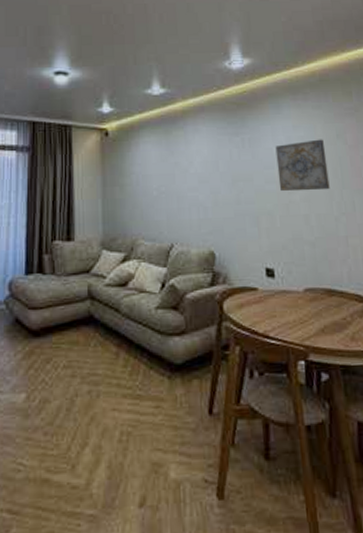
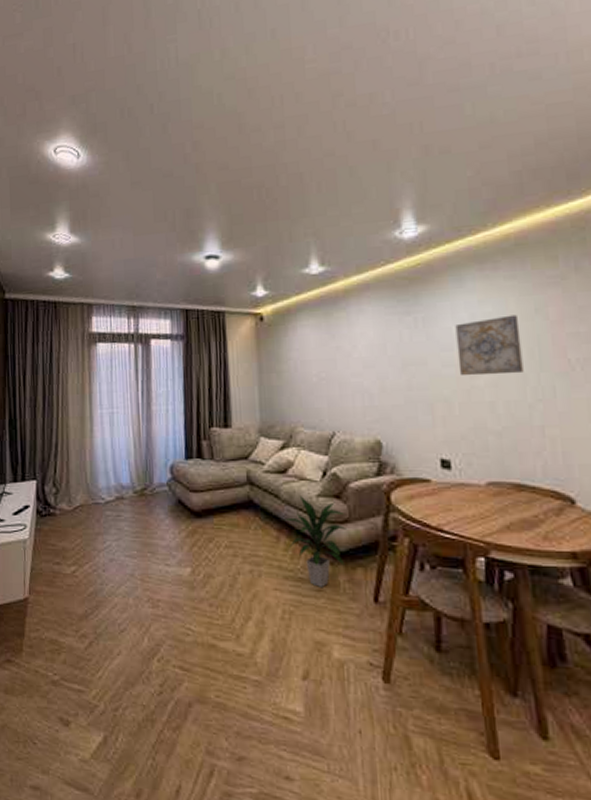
indoor plant: none [123,309,185,403] -> present [283,496,348,587]

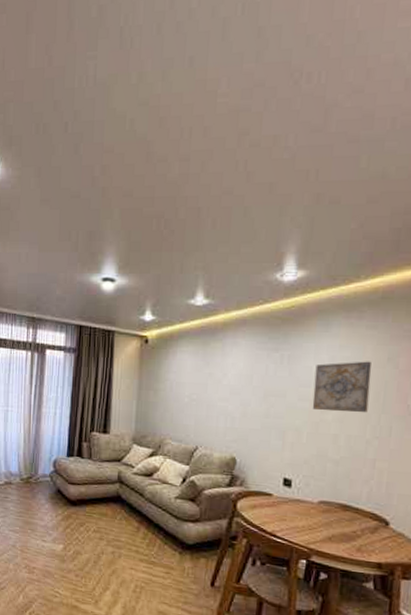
indoor plant: present [283,496,348,587] -> none [145,496,198,571]

